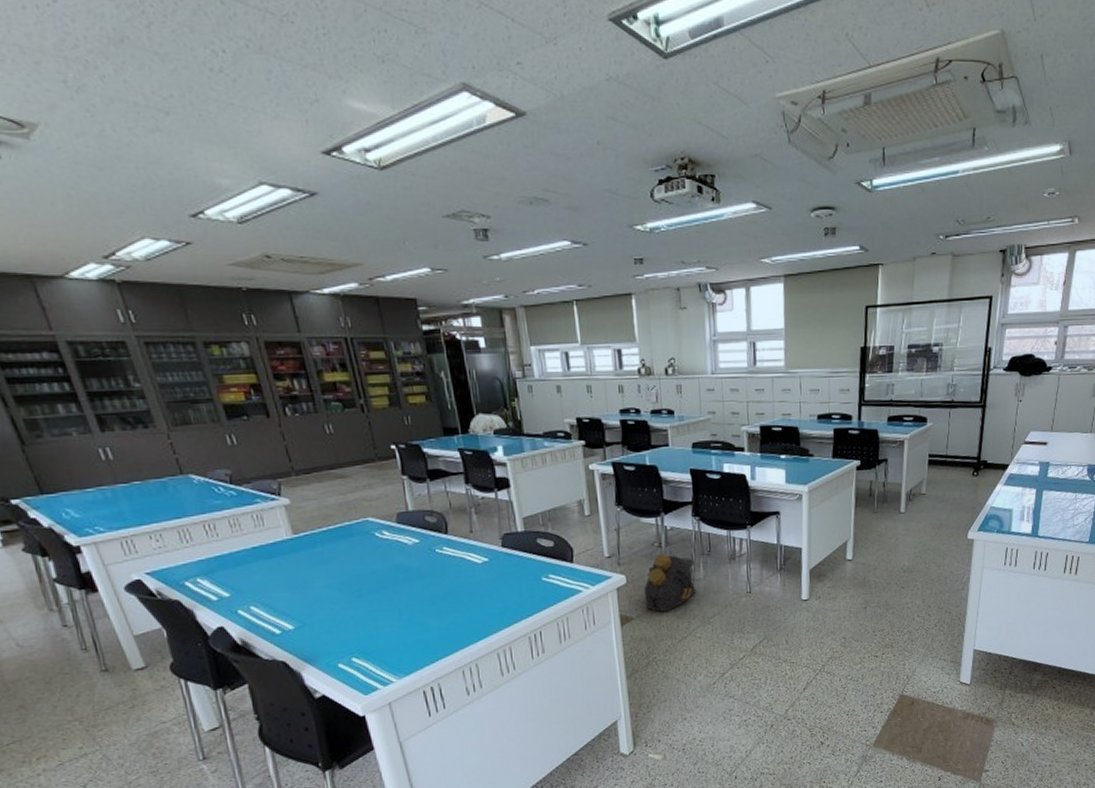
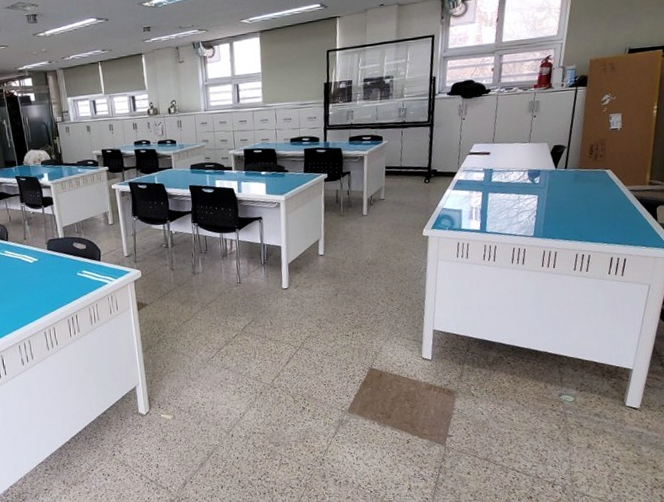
backpack: present [644,553,697,613] -> none [155,252,197,300]

